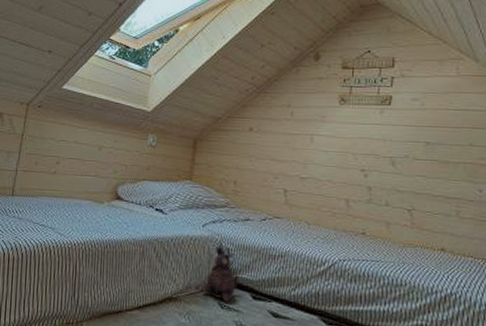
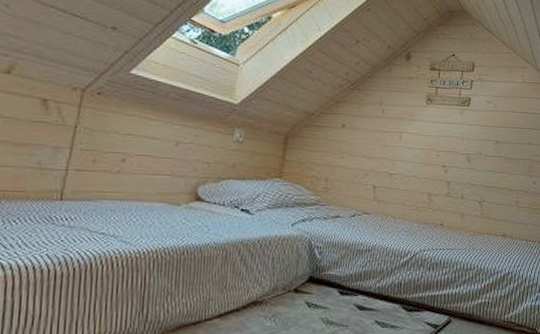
plush toy: present [202,246,238,303] -> none [289,244,327,301]

